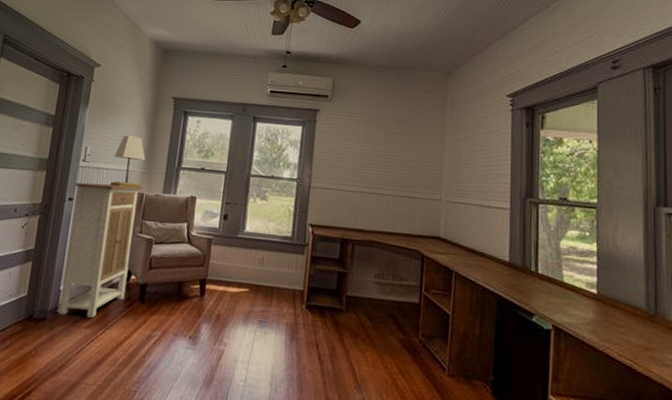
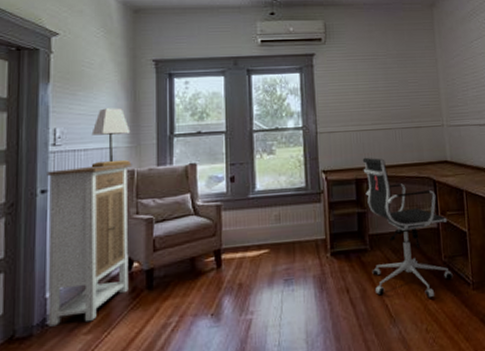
office chair: none [344,218,430,374] -> present [362,157,453,299]

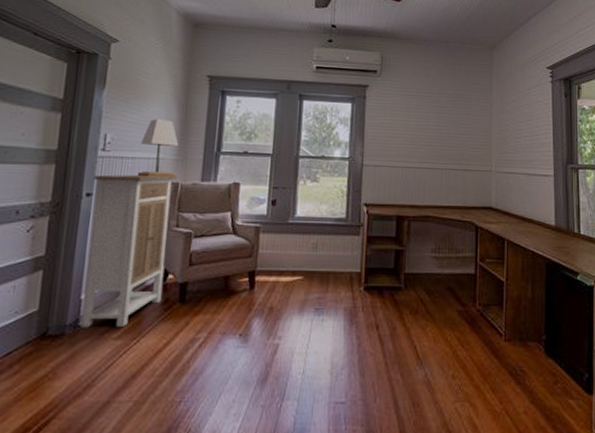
office chair: present [362,157,453,299] -> none [404,195,485,344]

